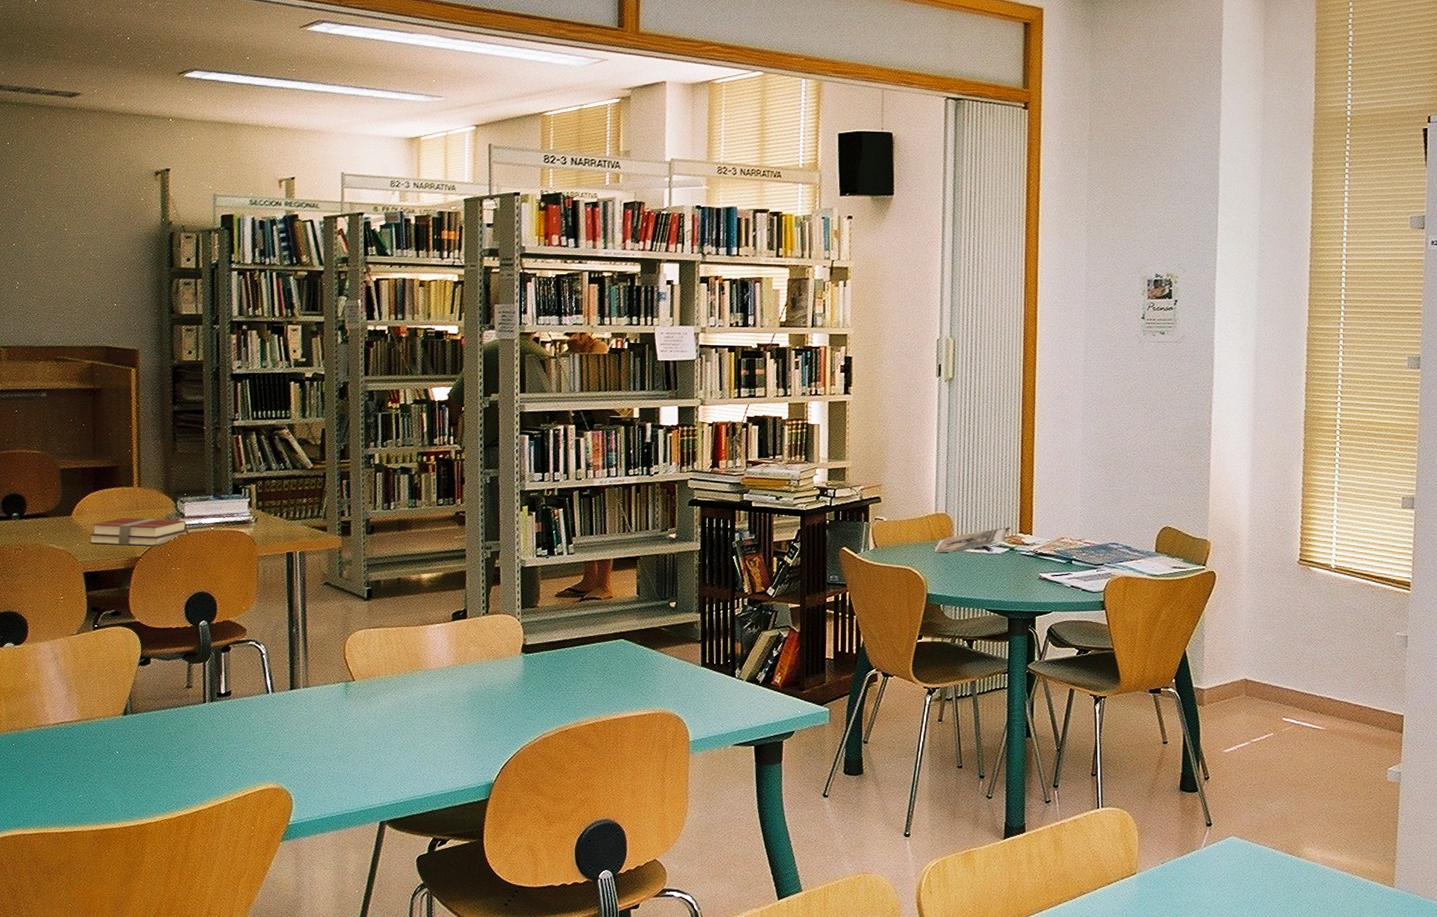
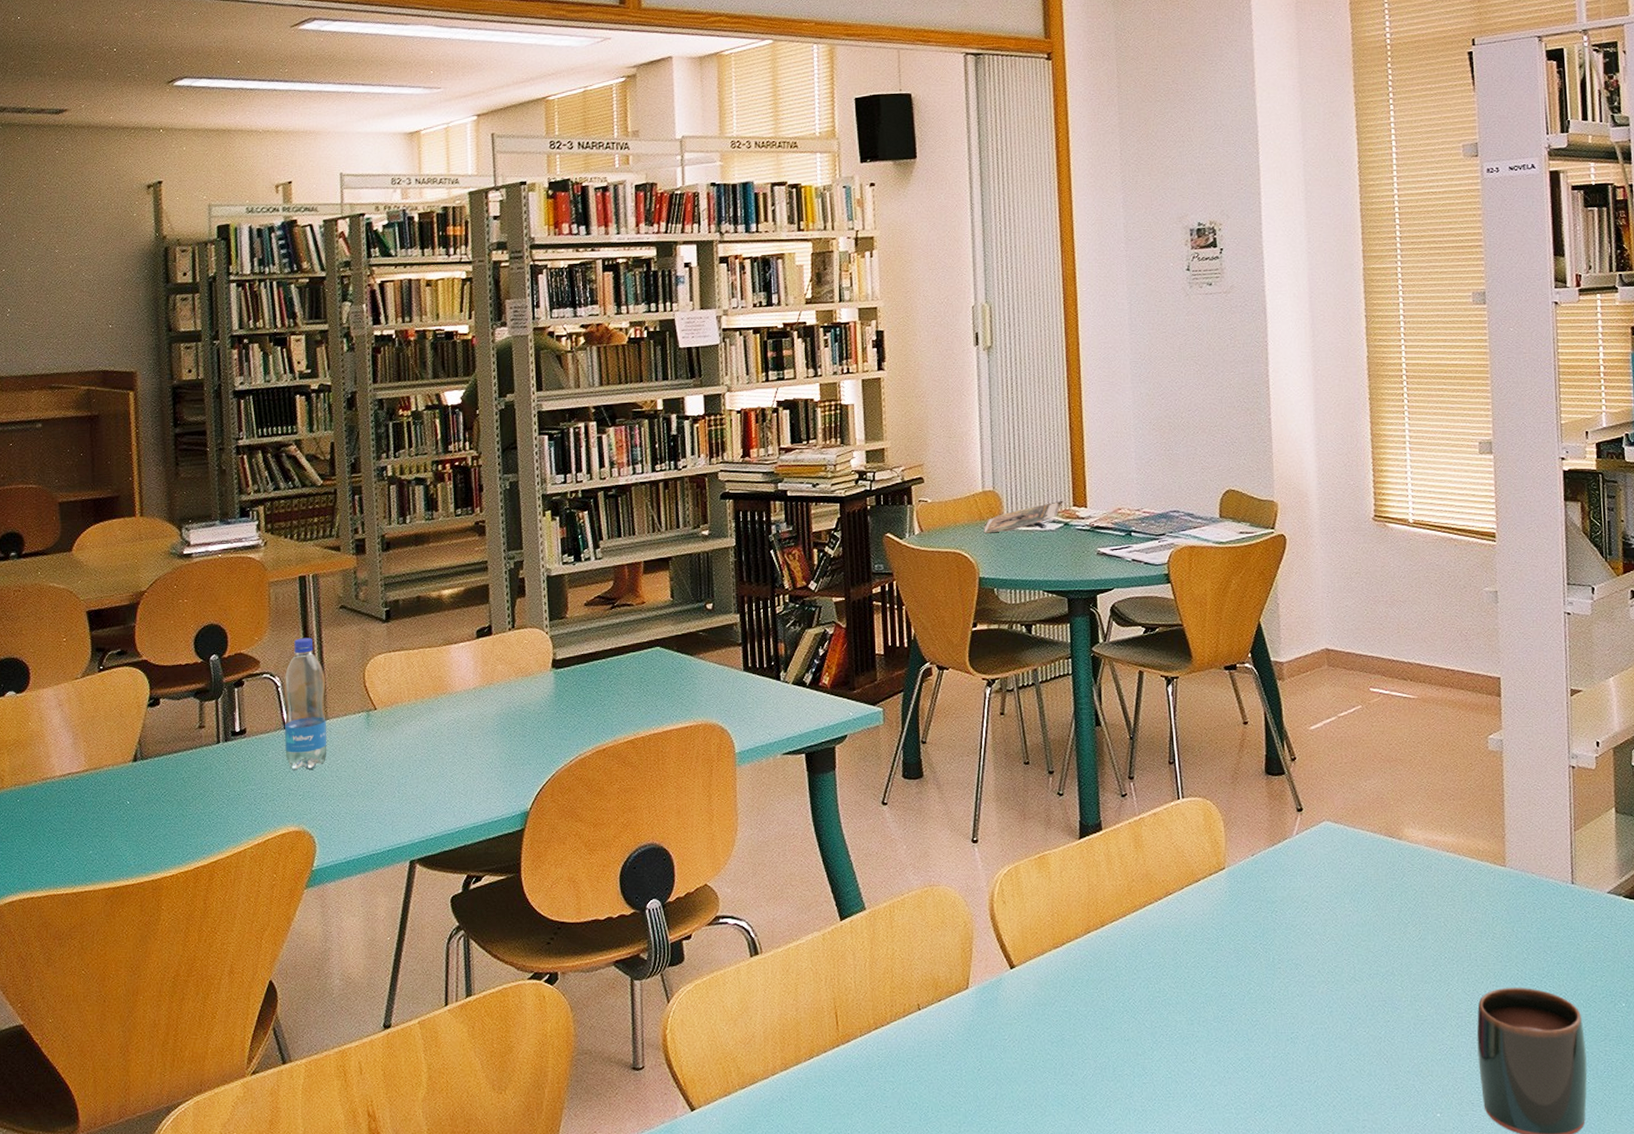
books: present [89,517,189,547] -> none [91,548,195,580]
bottle: none [267,610,307,733] -> present [284,638,327,771]

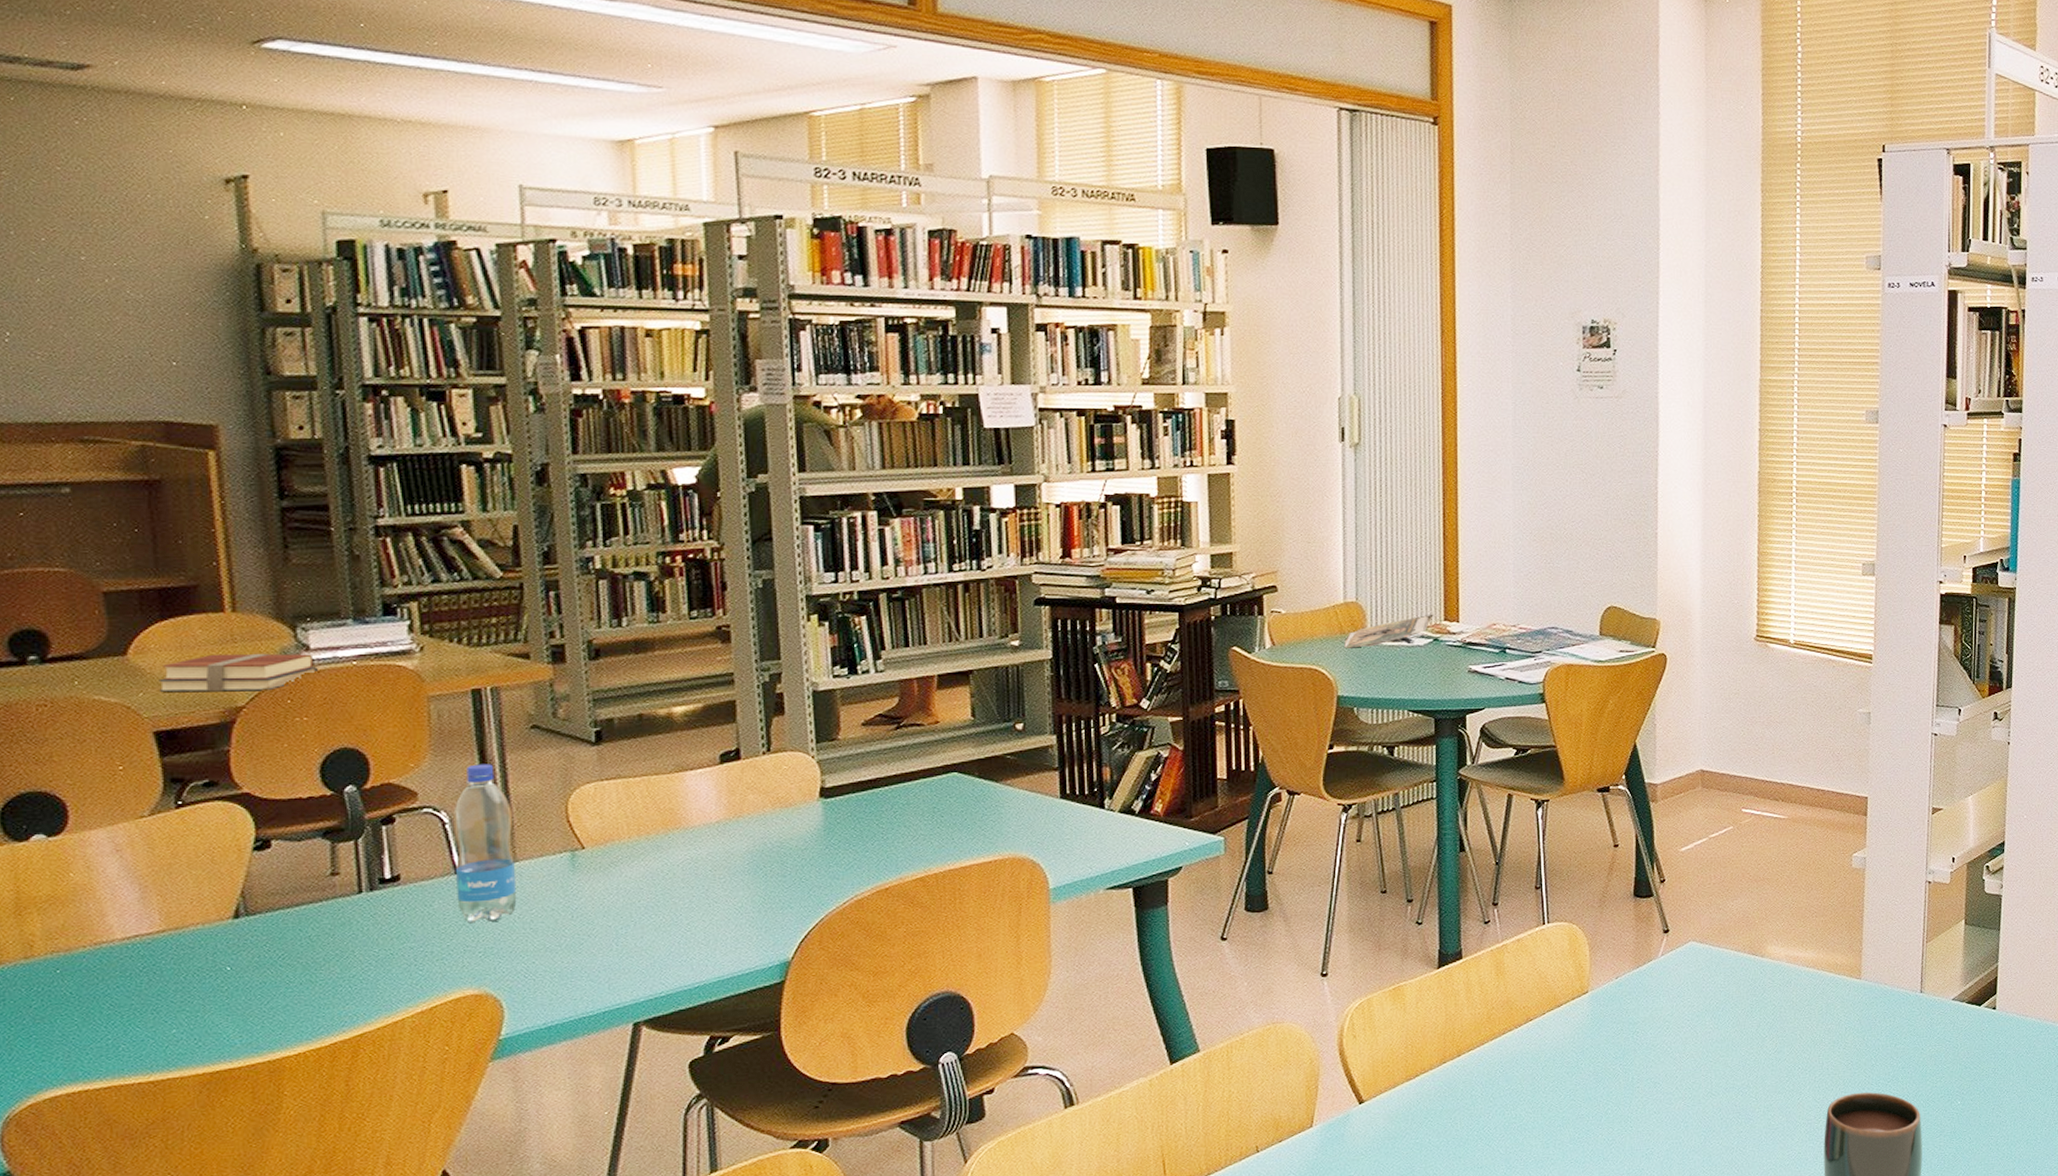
books: none [91,548,195,580] -> present [158,653,318,692]

